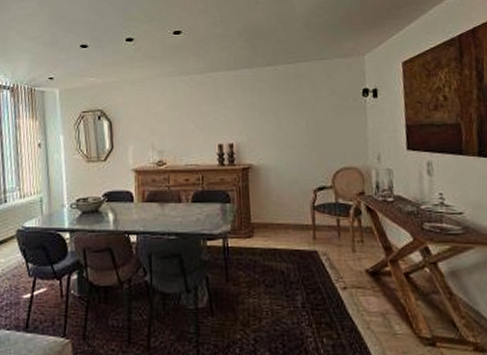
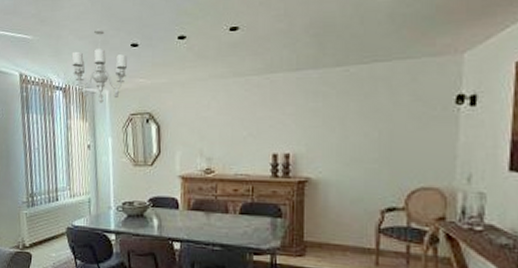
chandelier: none [19,30,77,102] -> present [71,29,127,103]

